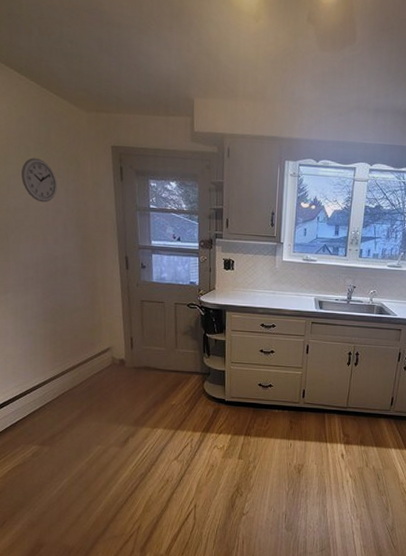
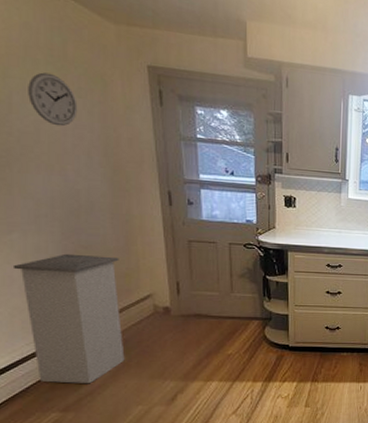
trash can: none [7,310,88,423] -> present [12,253,125,384]

